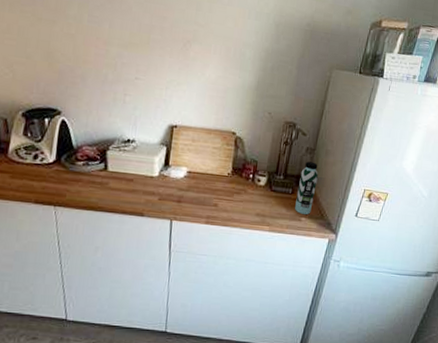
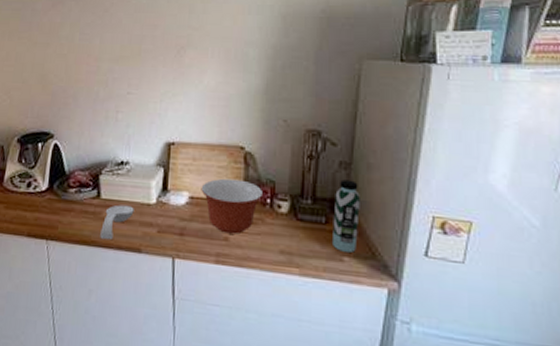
spoon rest: none [106,176,139,206] -> present [100,204,134,241]
mixing bowl: none [197,157,248,202] -> present [201,178,264,235]

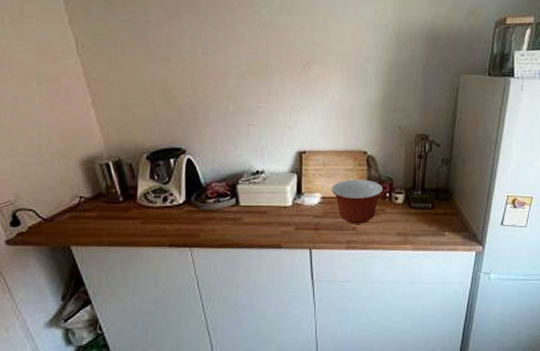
spoon rest: present [100,204,134,241] -> none [242,209,272,241]
water bottle: present [333,179,360,253] -> none [437,173,457,228]

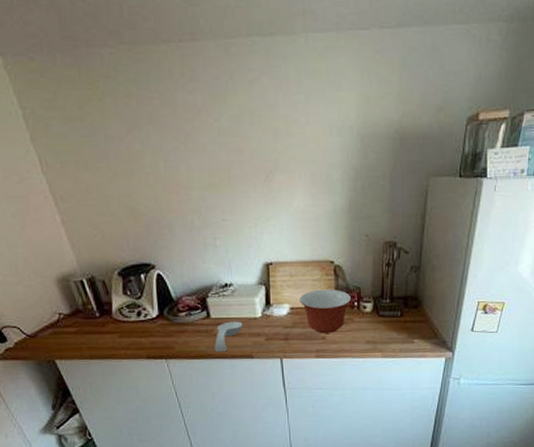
spoon rest: none [242,209,272,241] -> present [215,321,243,352]

